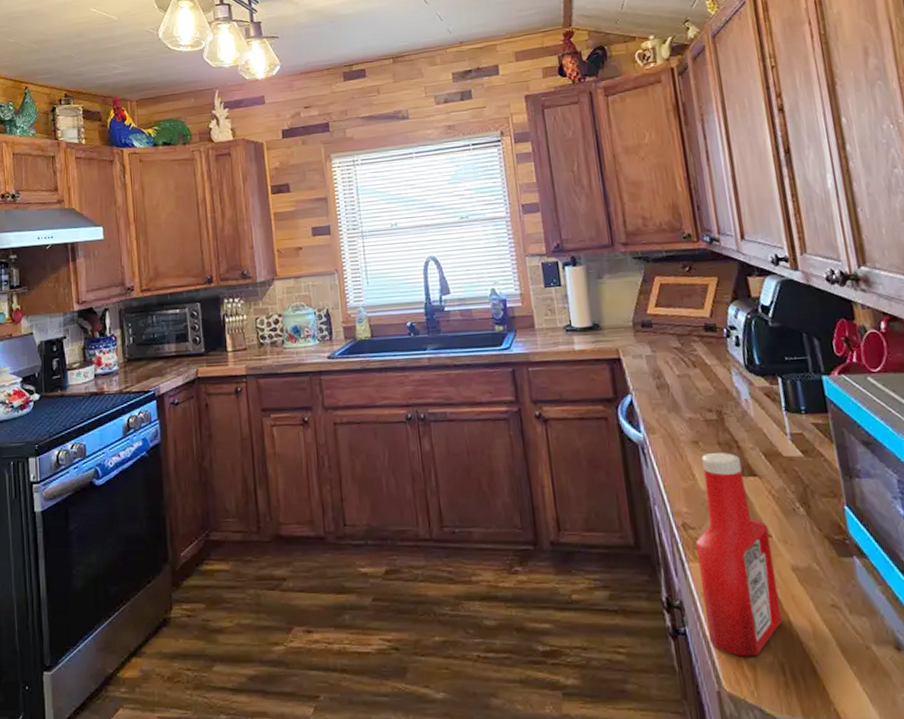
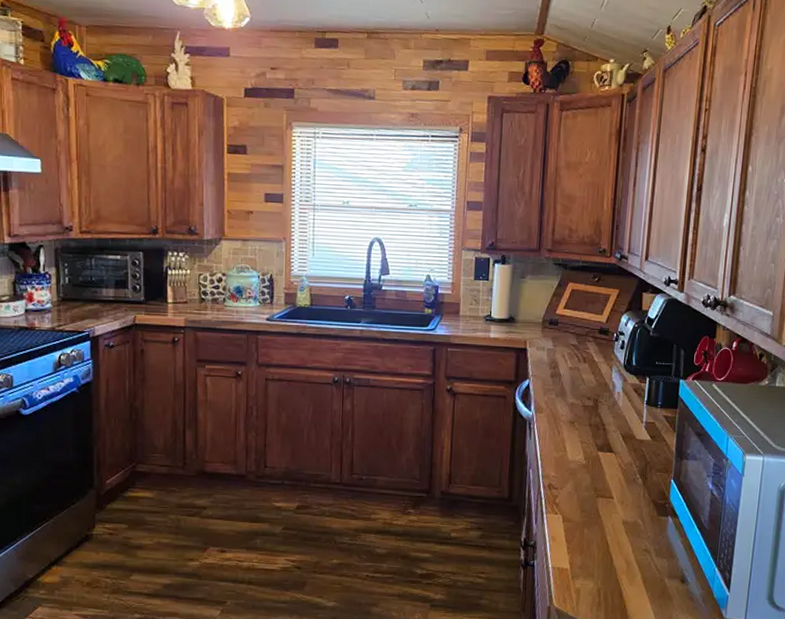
ketchup bottle: present [695,452,783,657] -> none [550,432,613,584]

